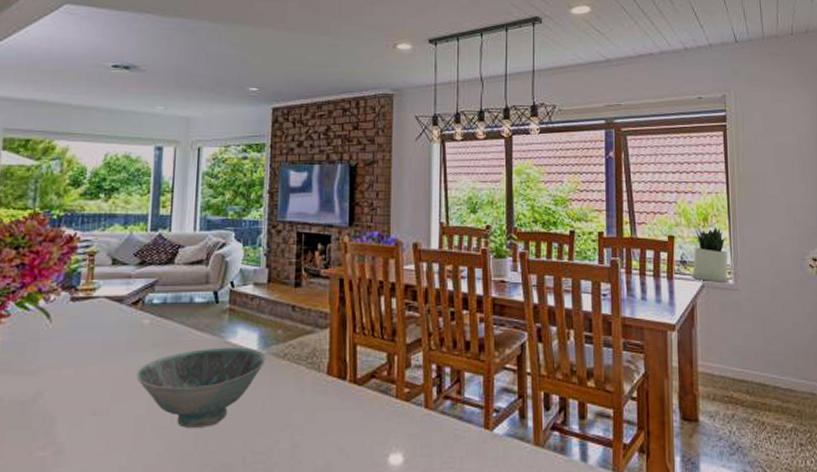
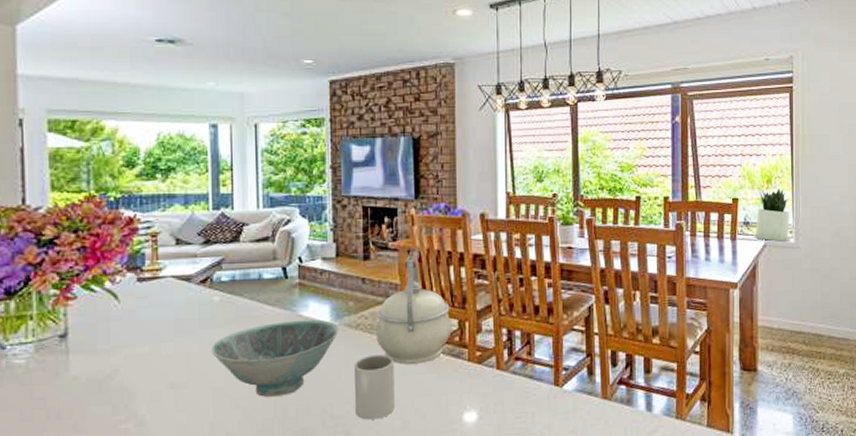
cup: none [277,387,320,458] -> present [355,354,395,420]
kettle: none [303,276,380,399] -> present [376,247,452,365]

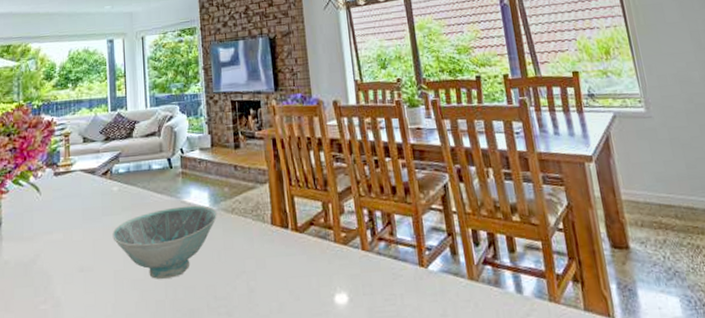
cup: present [355,354,395,420] -> none [232,237,271,302]
kettle: present [376,247,452,365] -> none [249,135,317,247]
planter: present [752,188,792,243] -> none [598,59,642,113]

